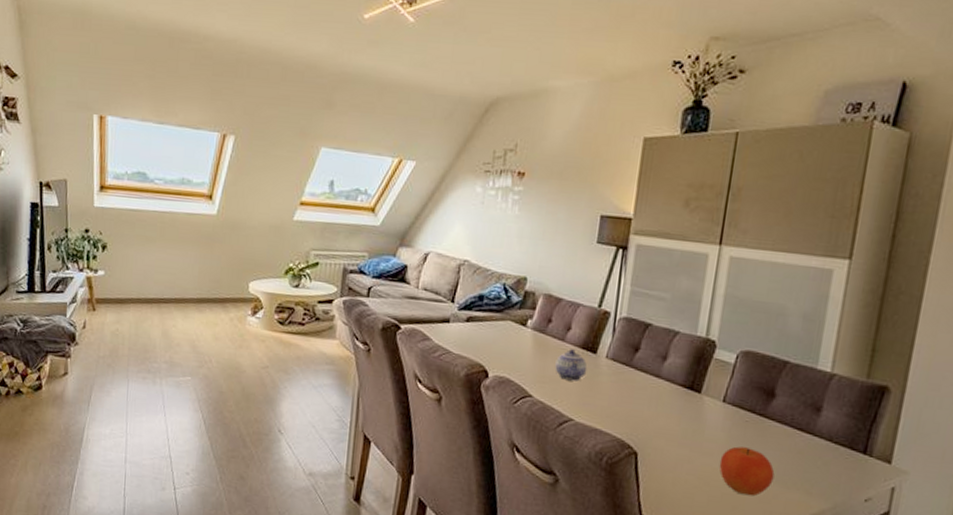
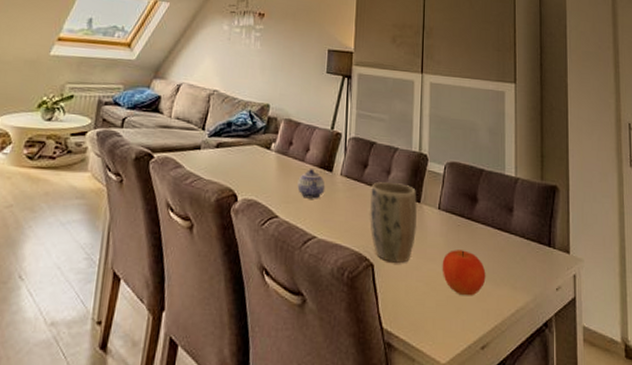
plant pot: none [637,367,698,455] -> present [370,182,417,263]

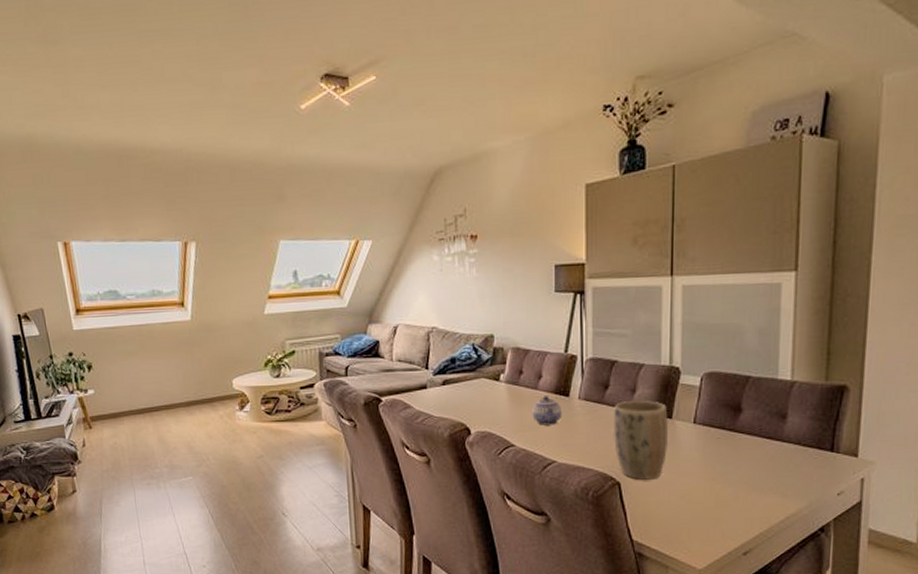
fruit: present [442,250,486,296] -> none [698,462,751,507]

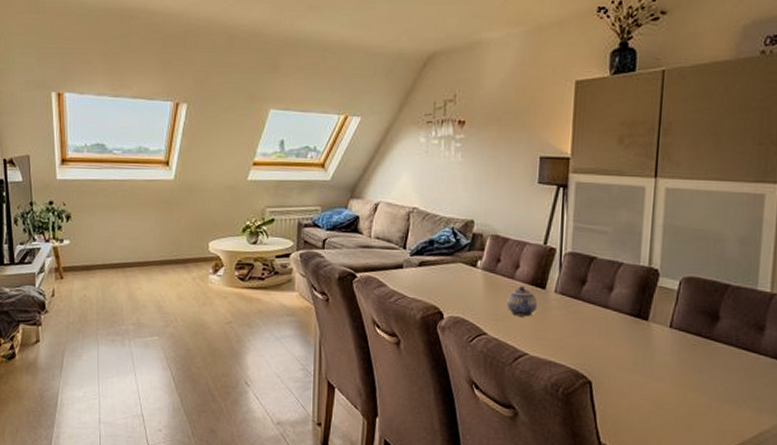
plant pot: present [613,401,669,480] -> none [588,299,644,381]

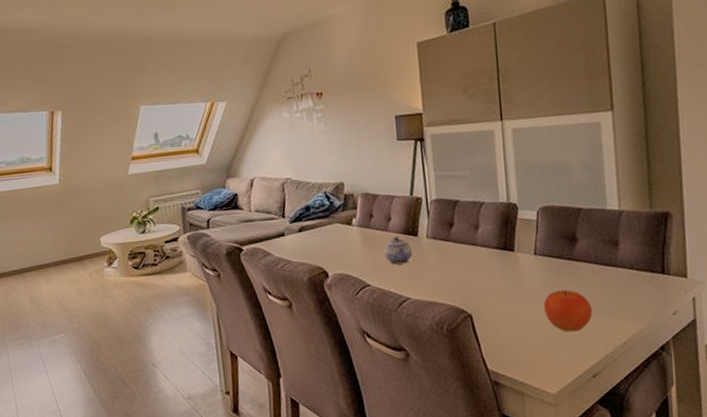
fruit: none [671,369,725,417] -> present [543,290,593,332]

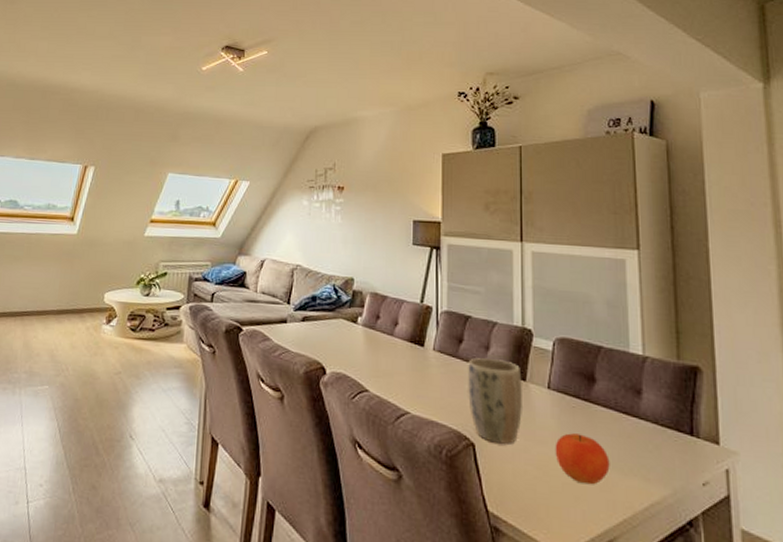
teapot: present [384,236,413,265] -> none [387,343,417,374]
plant pot: none [459,236,514,311] -> present [467,358,524,444]

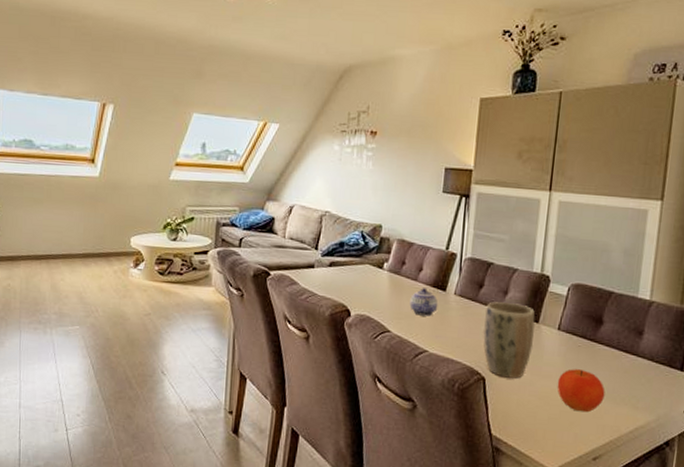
teapot: none [387,343,417,374] -> present [409,288,439,317]

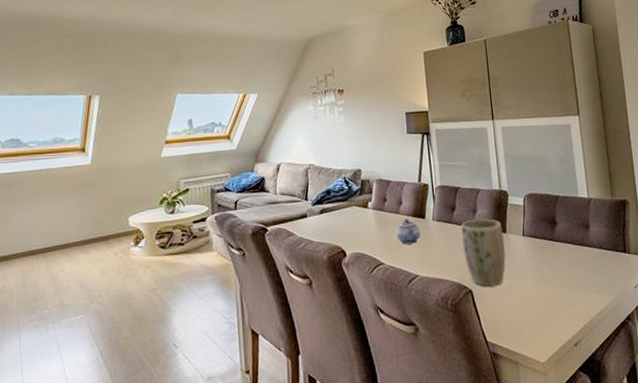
fruit: present [557,369,605,413] -> none [531,267,572,305]

